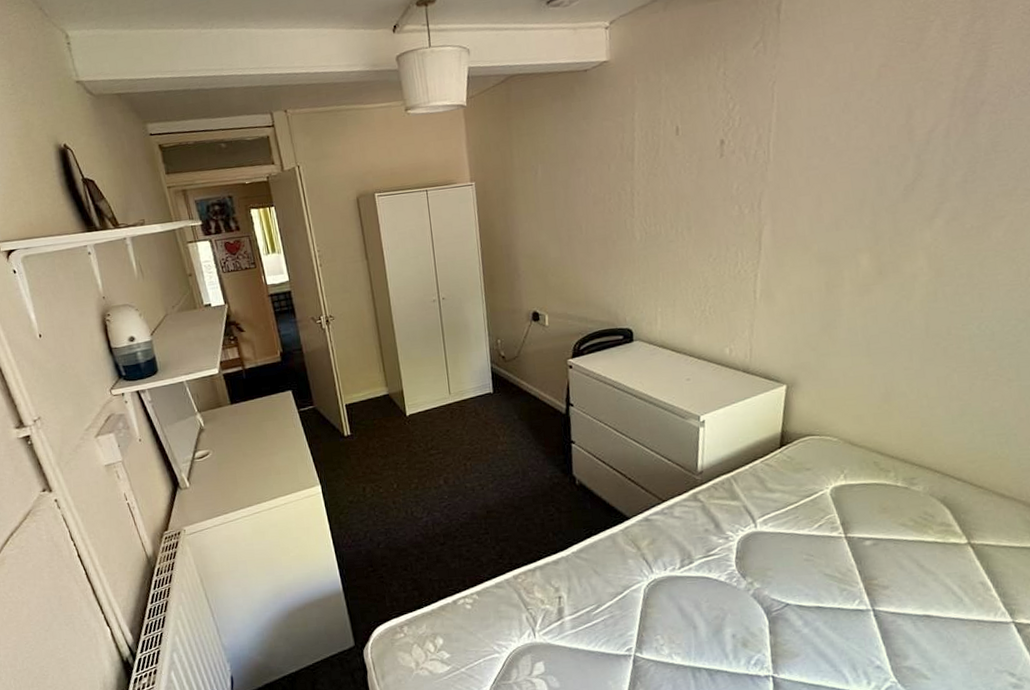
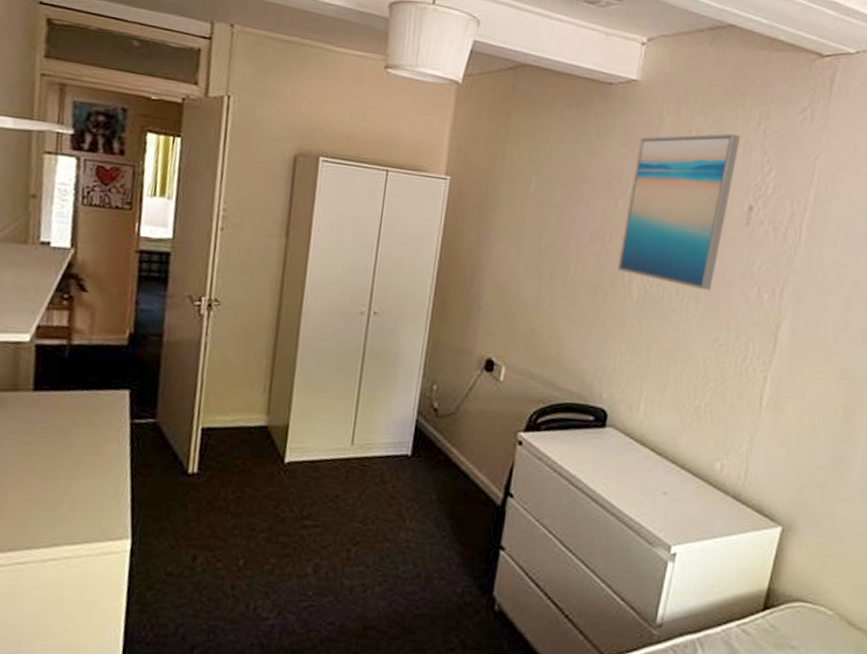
wall art: none [618,82,705,221] -> present [618,133,741,291]

